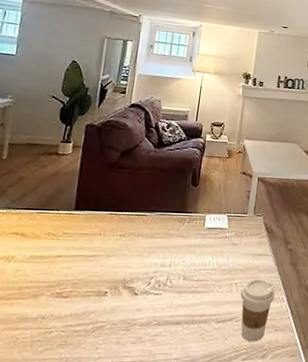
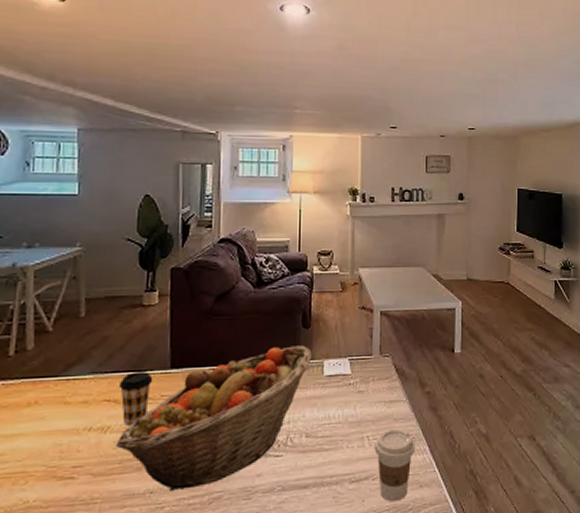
fruit basket: none [17,199,197,319] -> present [116,345,312,492]
coffee cup: none [26,210,58,258] -> present [118,371,153,427]

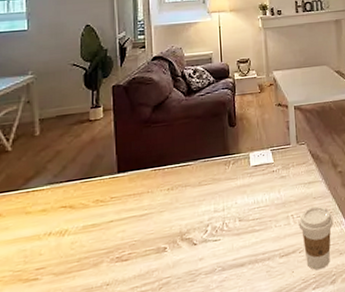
fruit basket: present [116,345,312,492] -> none [73,142,239,282]
coffee cup: present [118,371,153,427] -> none [73,178,103,228]

